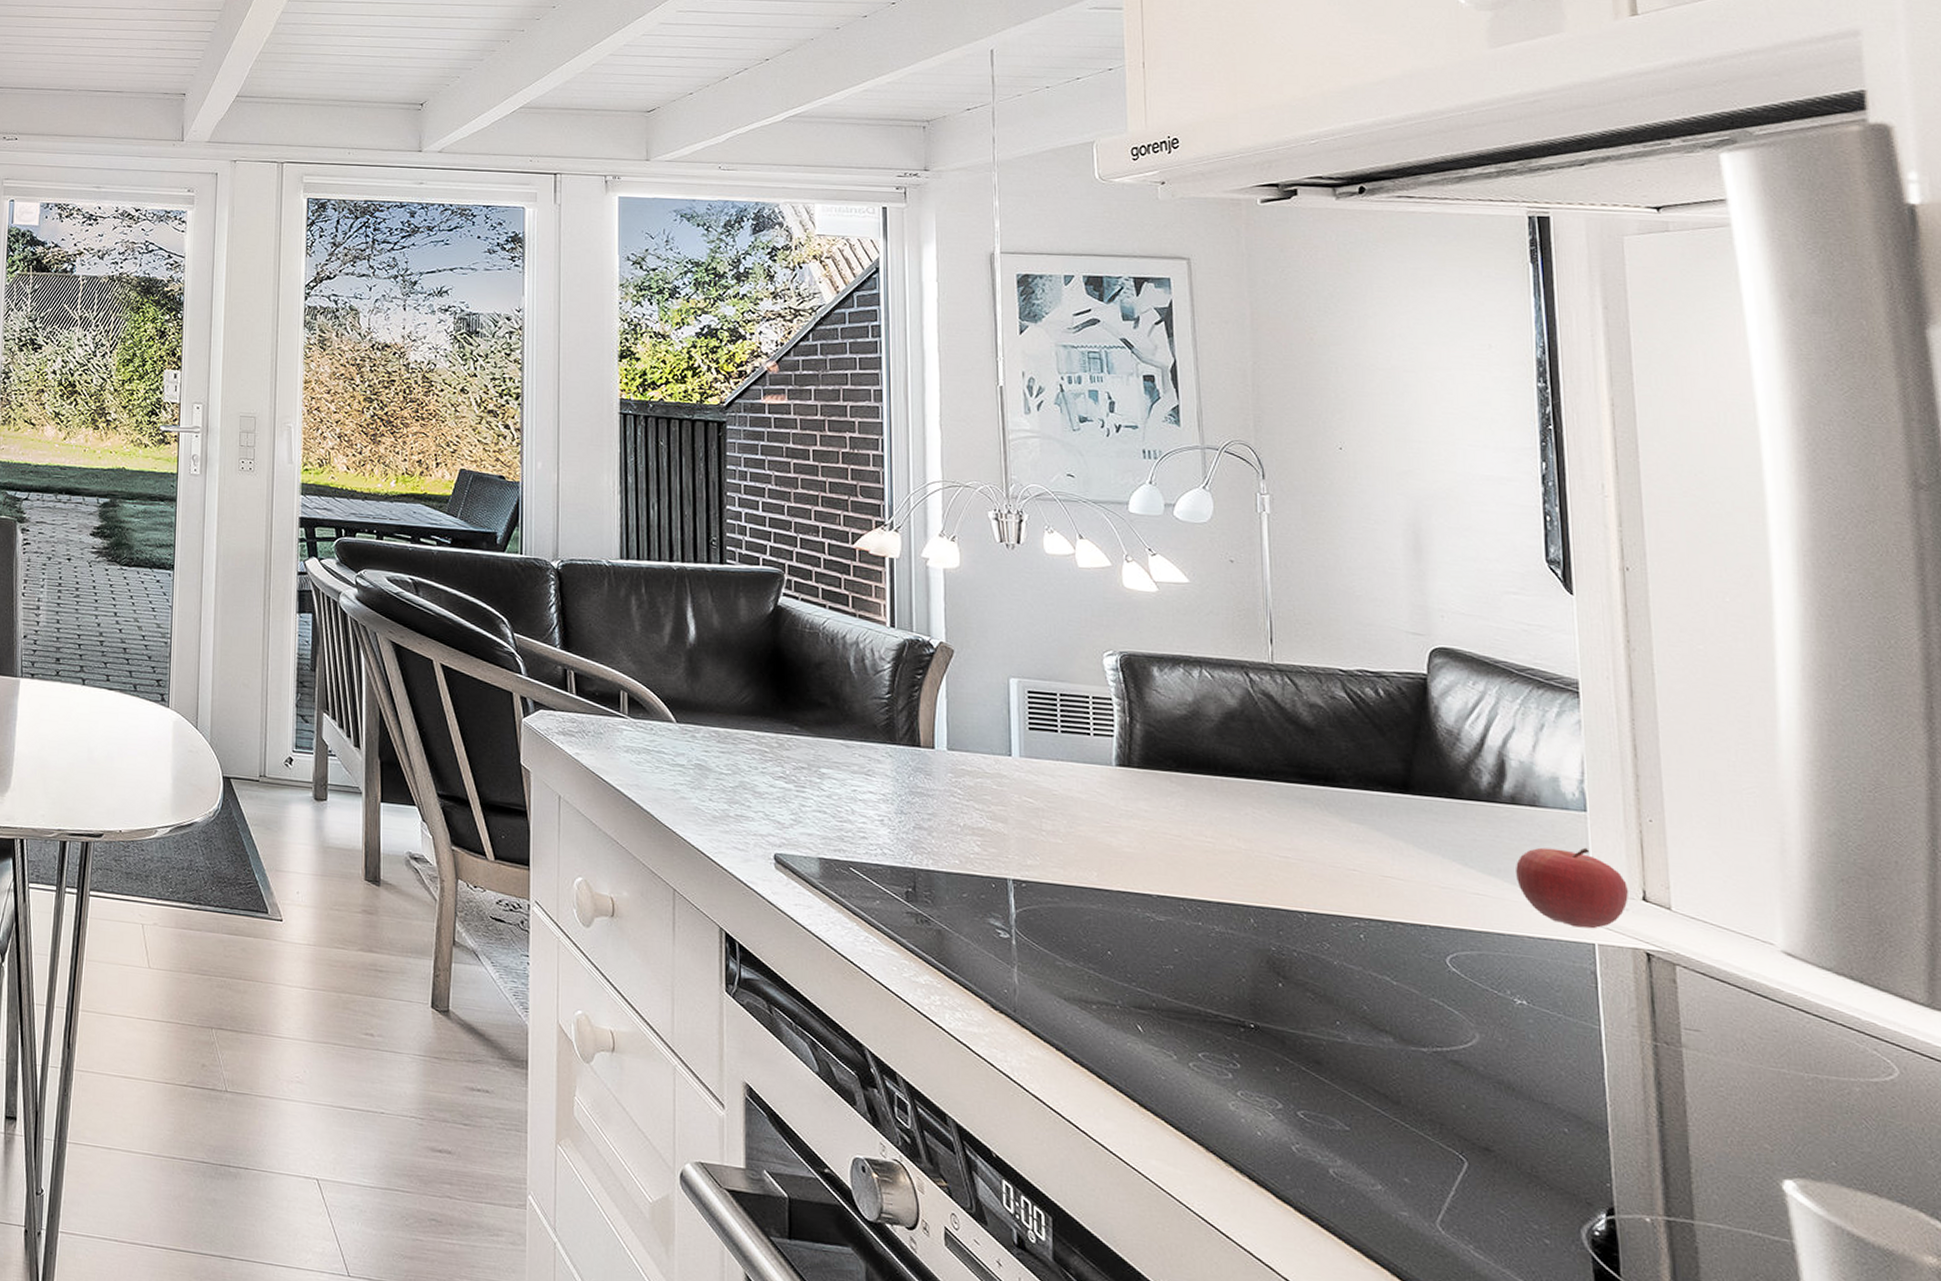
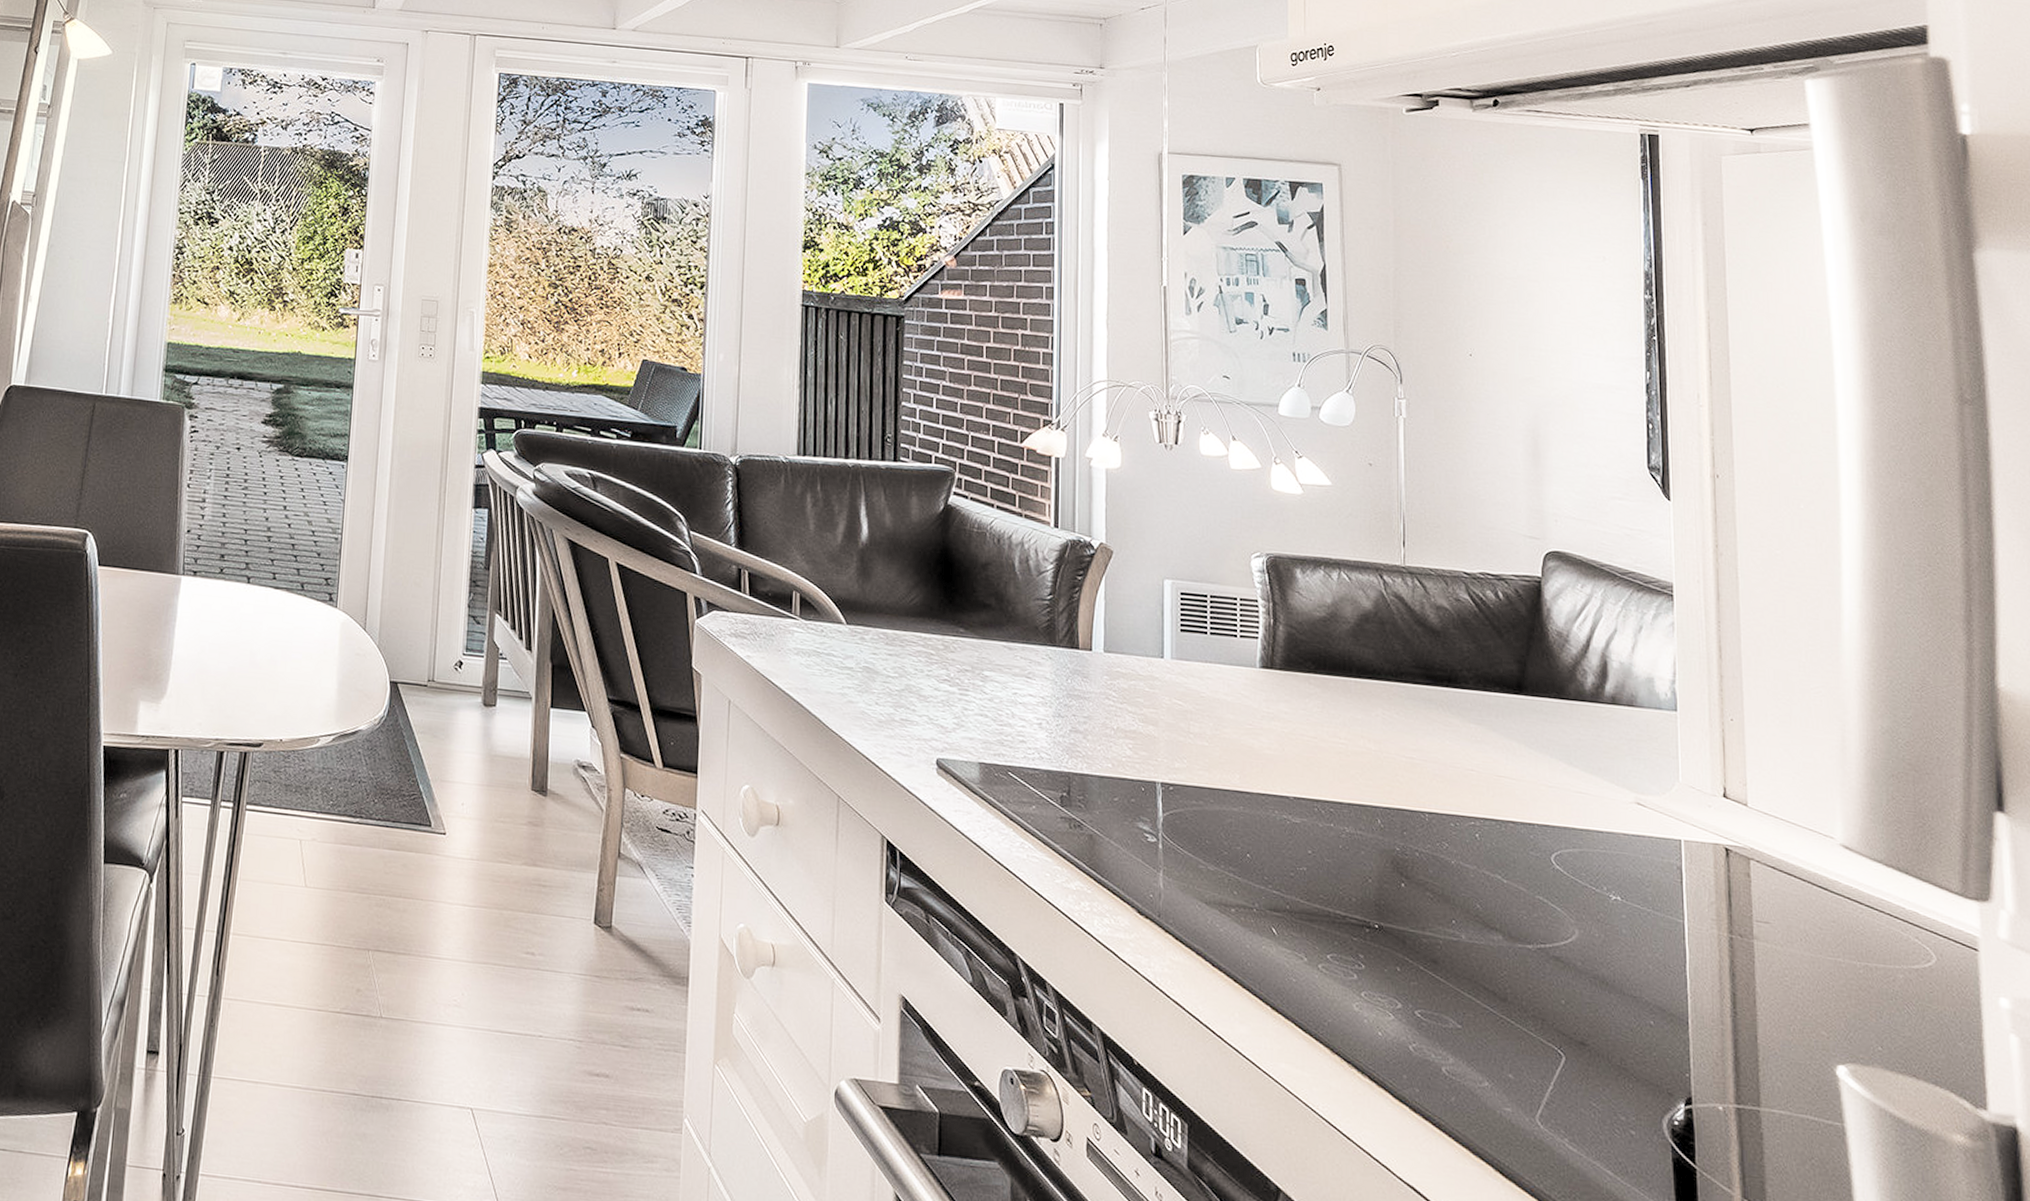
fruit: present [1516,847,1628,929] -> none [1614,746,1711,826]

